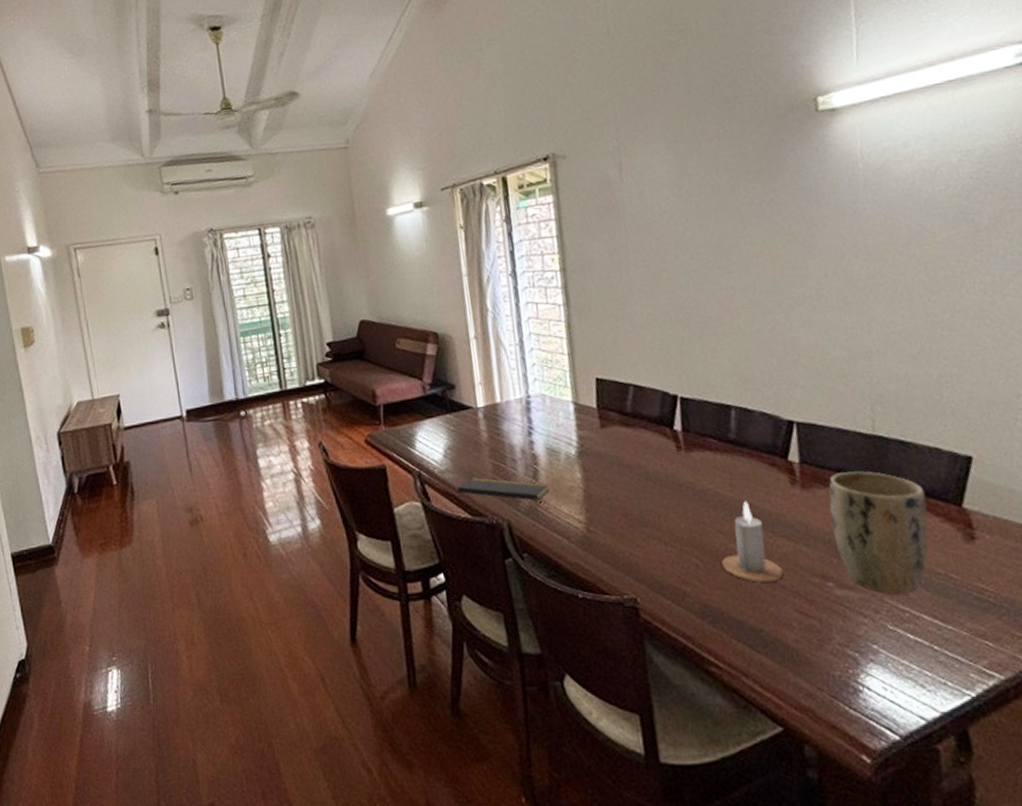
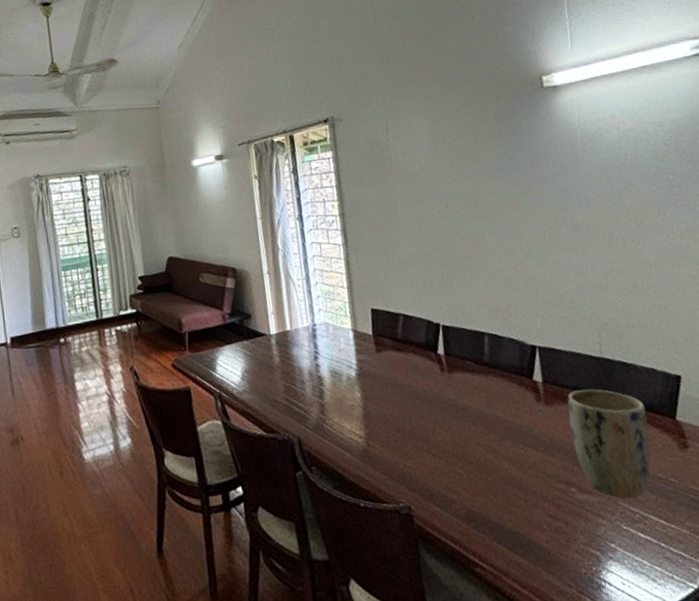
notepad: present [457,477,551,503] -> none [253,397,335,420]
candle: present [721,500,784,583] -> none [482,416,535,490]

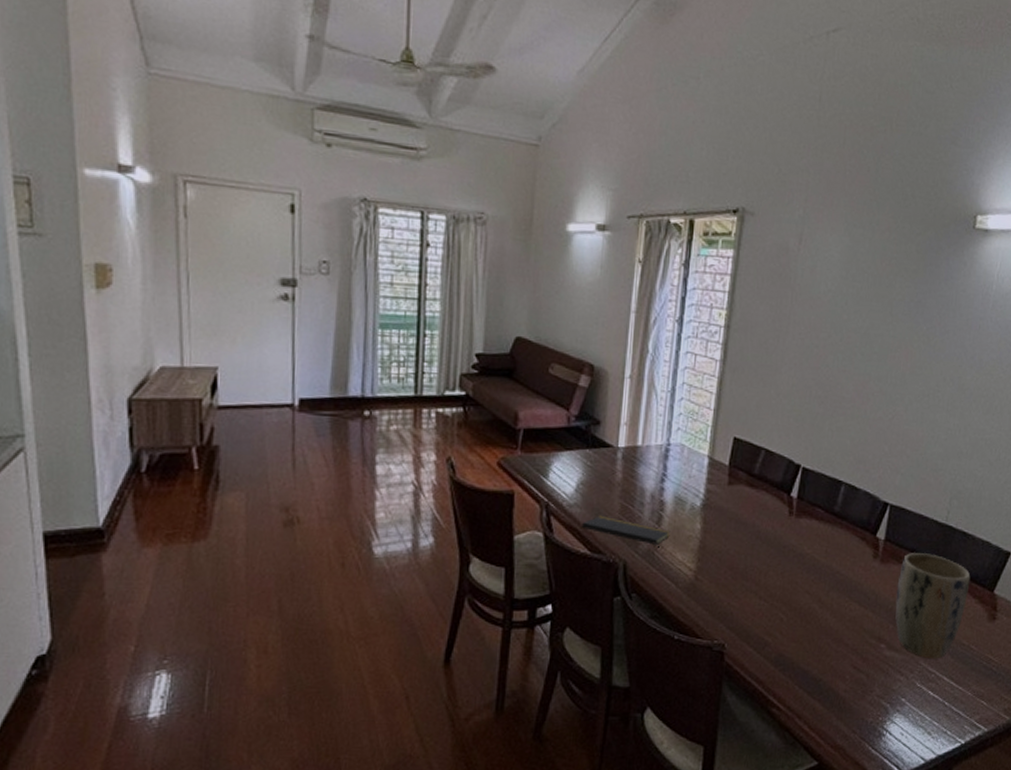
notepad: none [253,397,335,420] -> present [582,515,671,548]

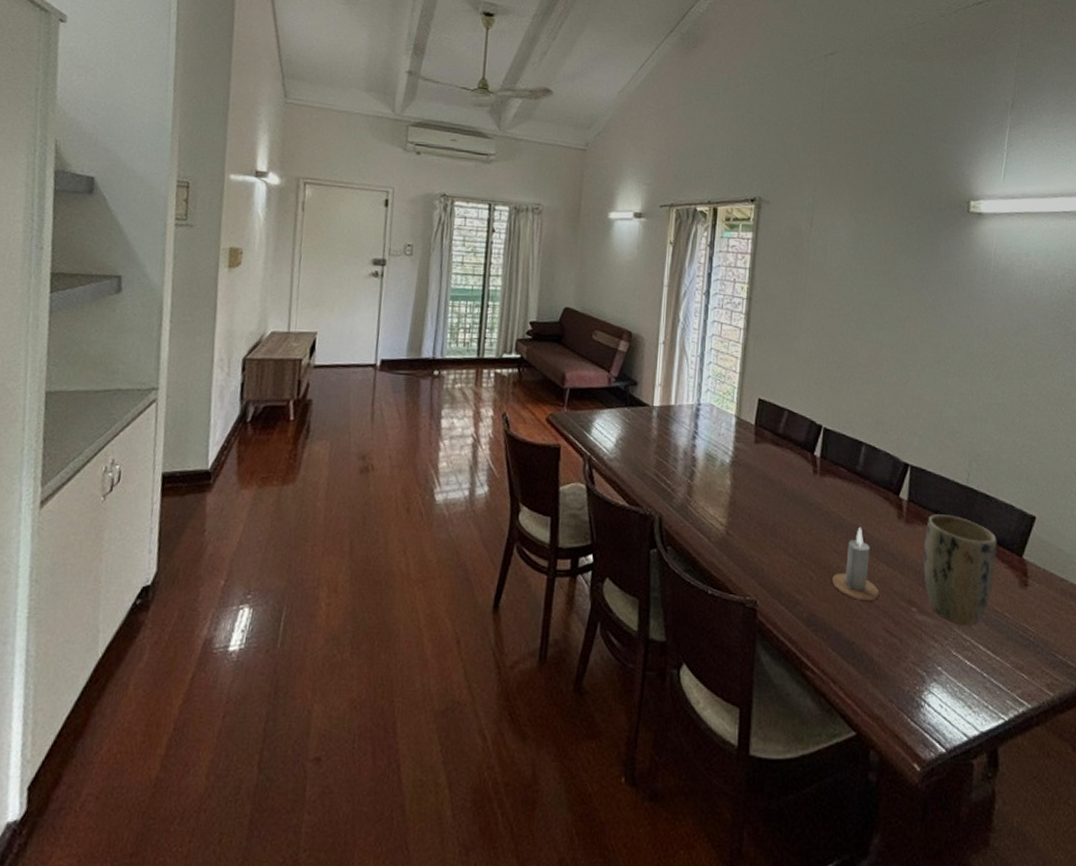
notepad: present [582,515,671,548] -> none [621,469,702,502]
candle: none [802,567,850,639] -> present [832,526,880,601]

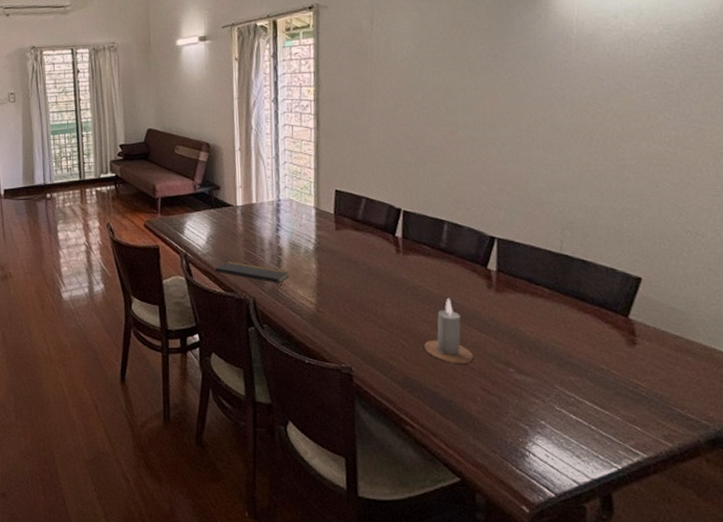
notepad: none [621,469,702,502] -> present [215,261,290,286]
plant pot: present [923,514,997,626] -> none [517,282,599,384]

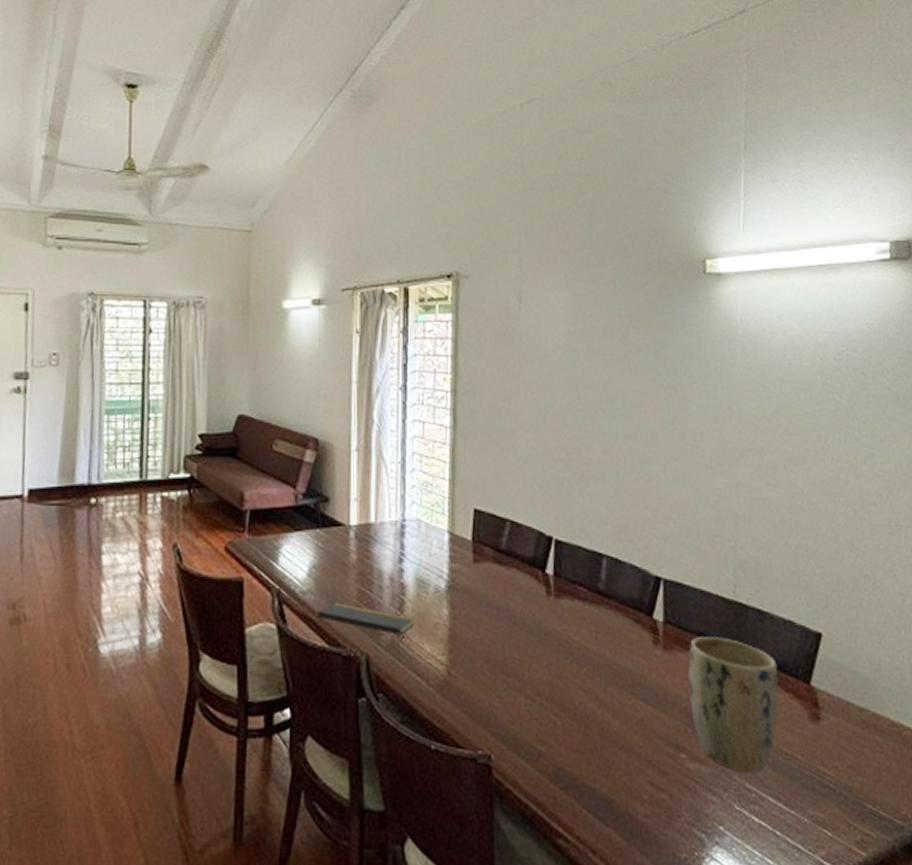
candle: present [424,297,474,364] -> none [580,657,640,748]
plant pot: none [517,282,599,384] -> present [688,637,779,773]

